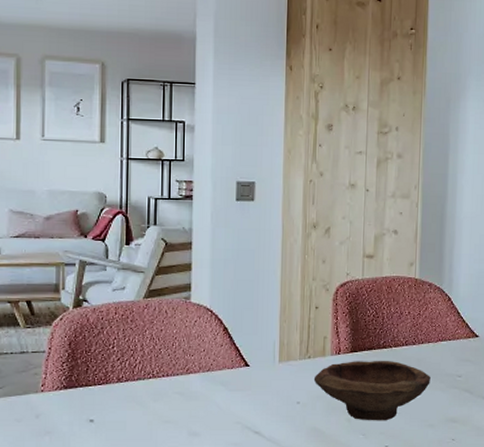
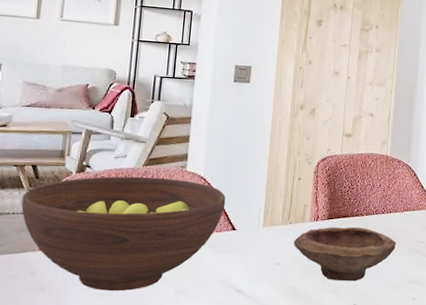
fruit bowl: none [19,310,236,434] -> present [21,176,226,291]

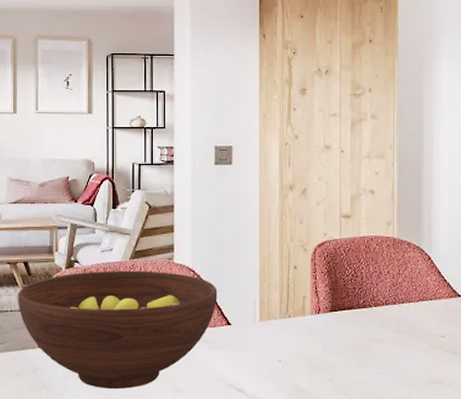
bowl: present [293,226,396,282] -> none [294,319,412,381]

